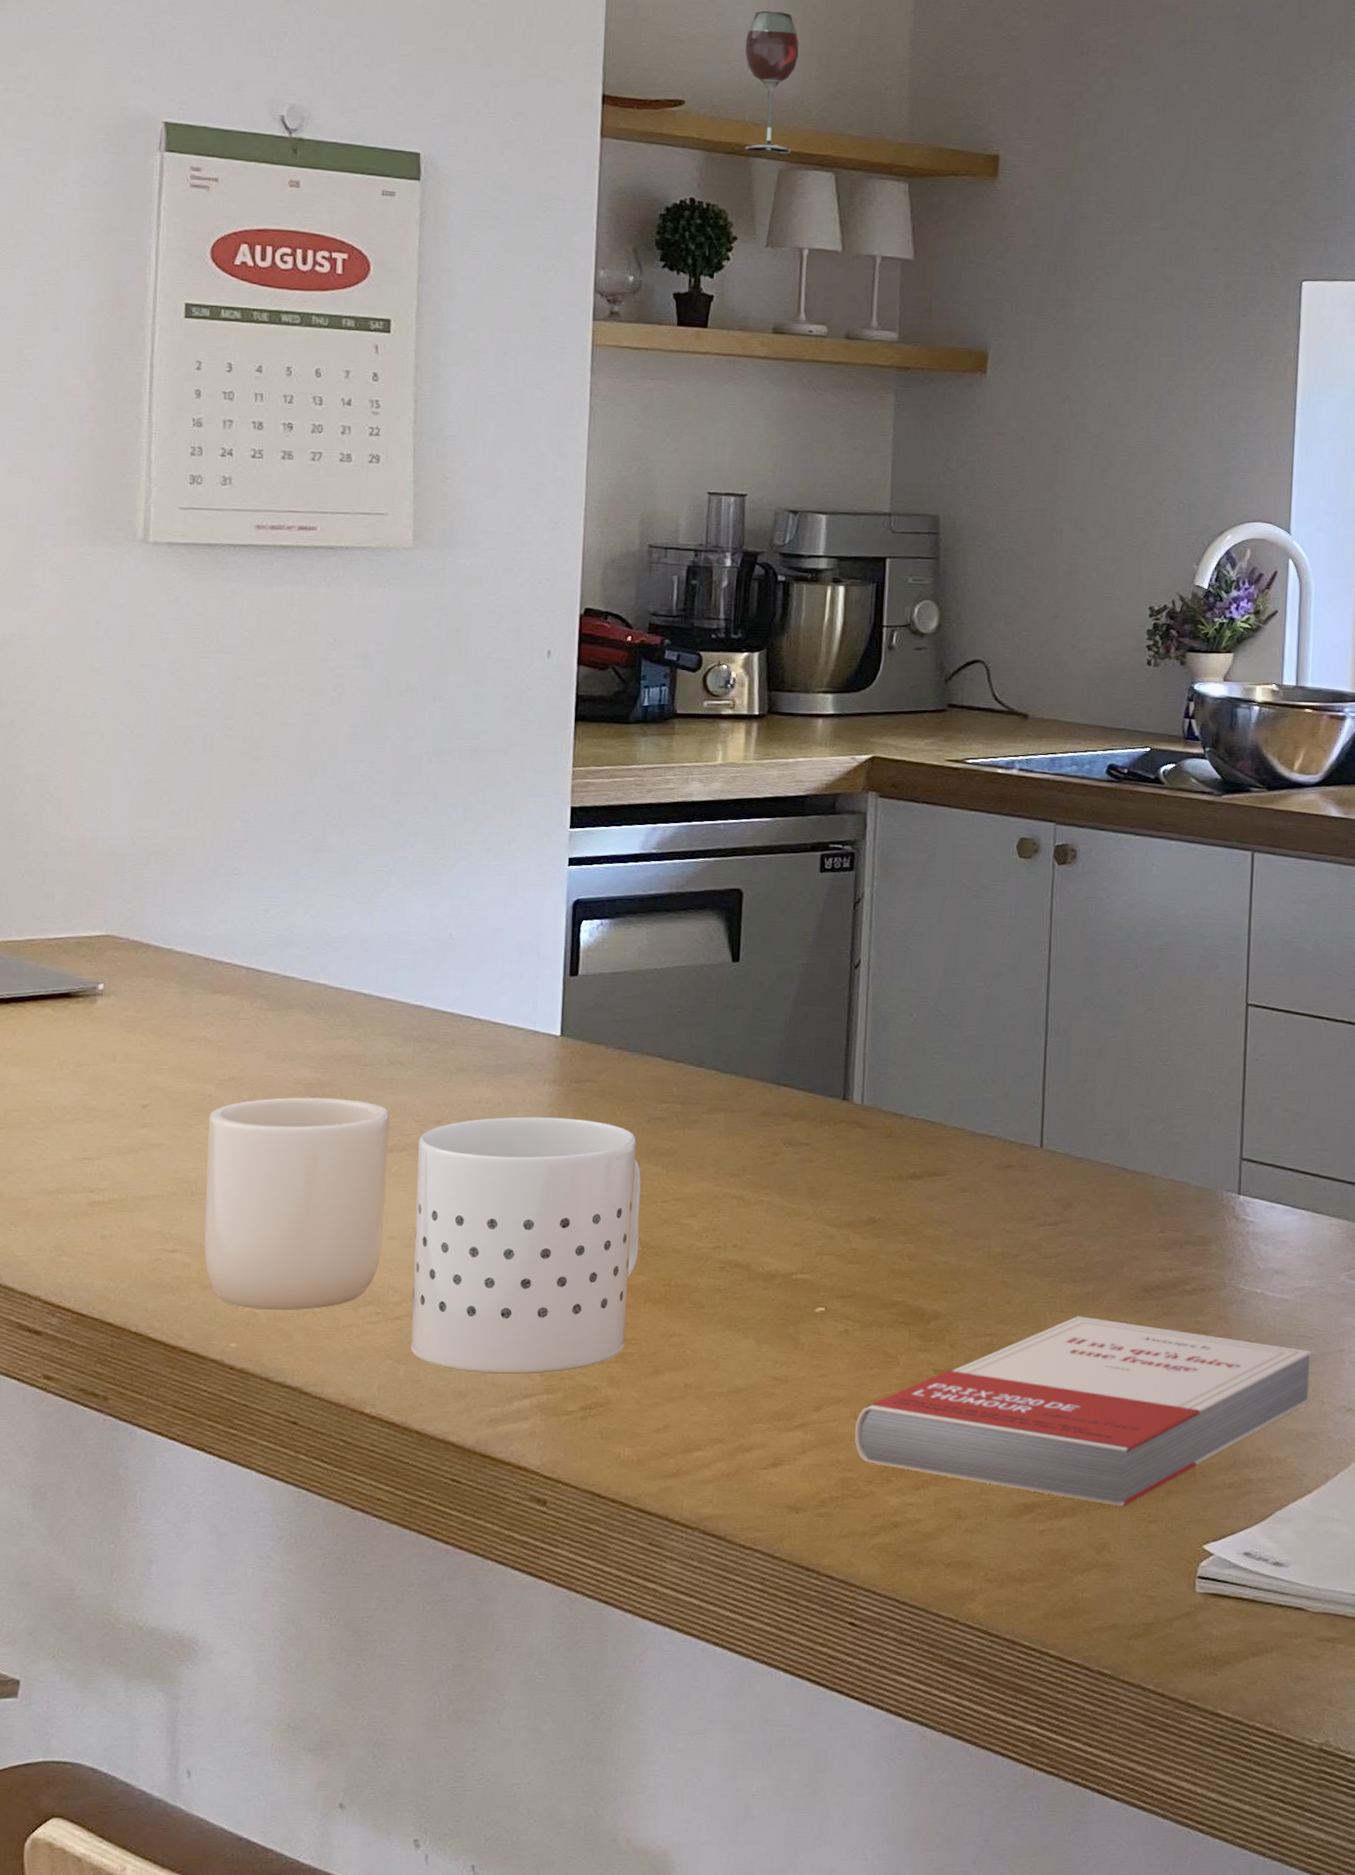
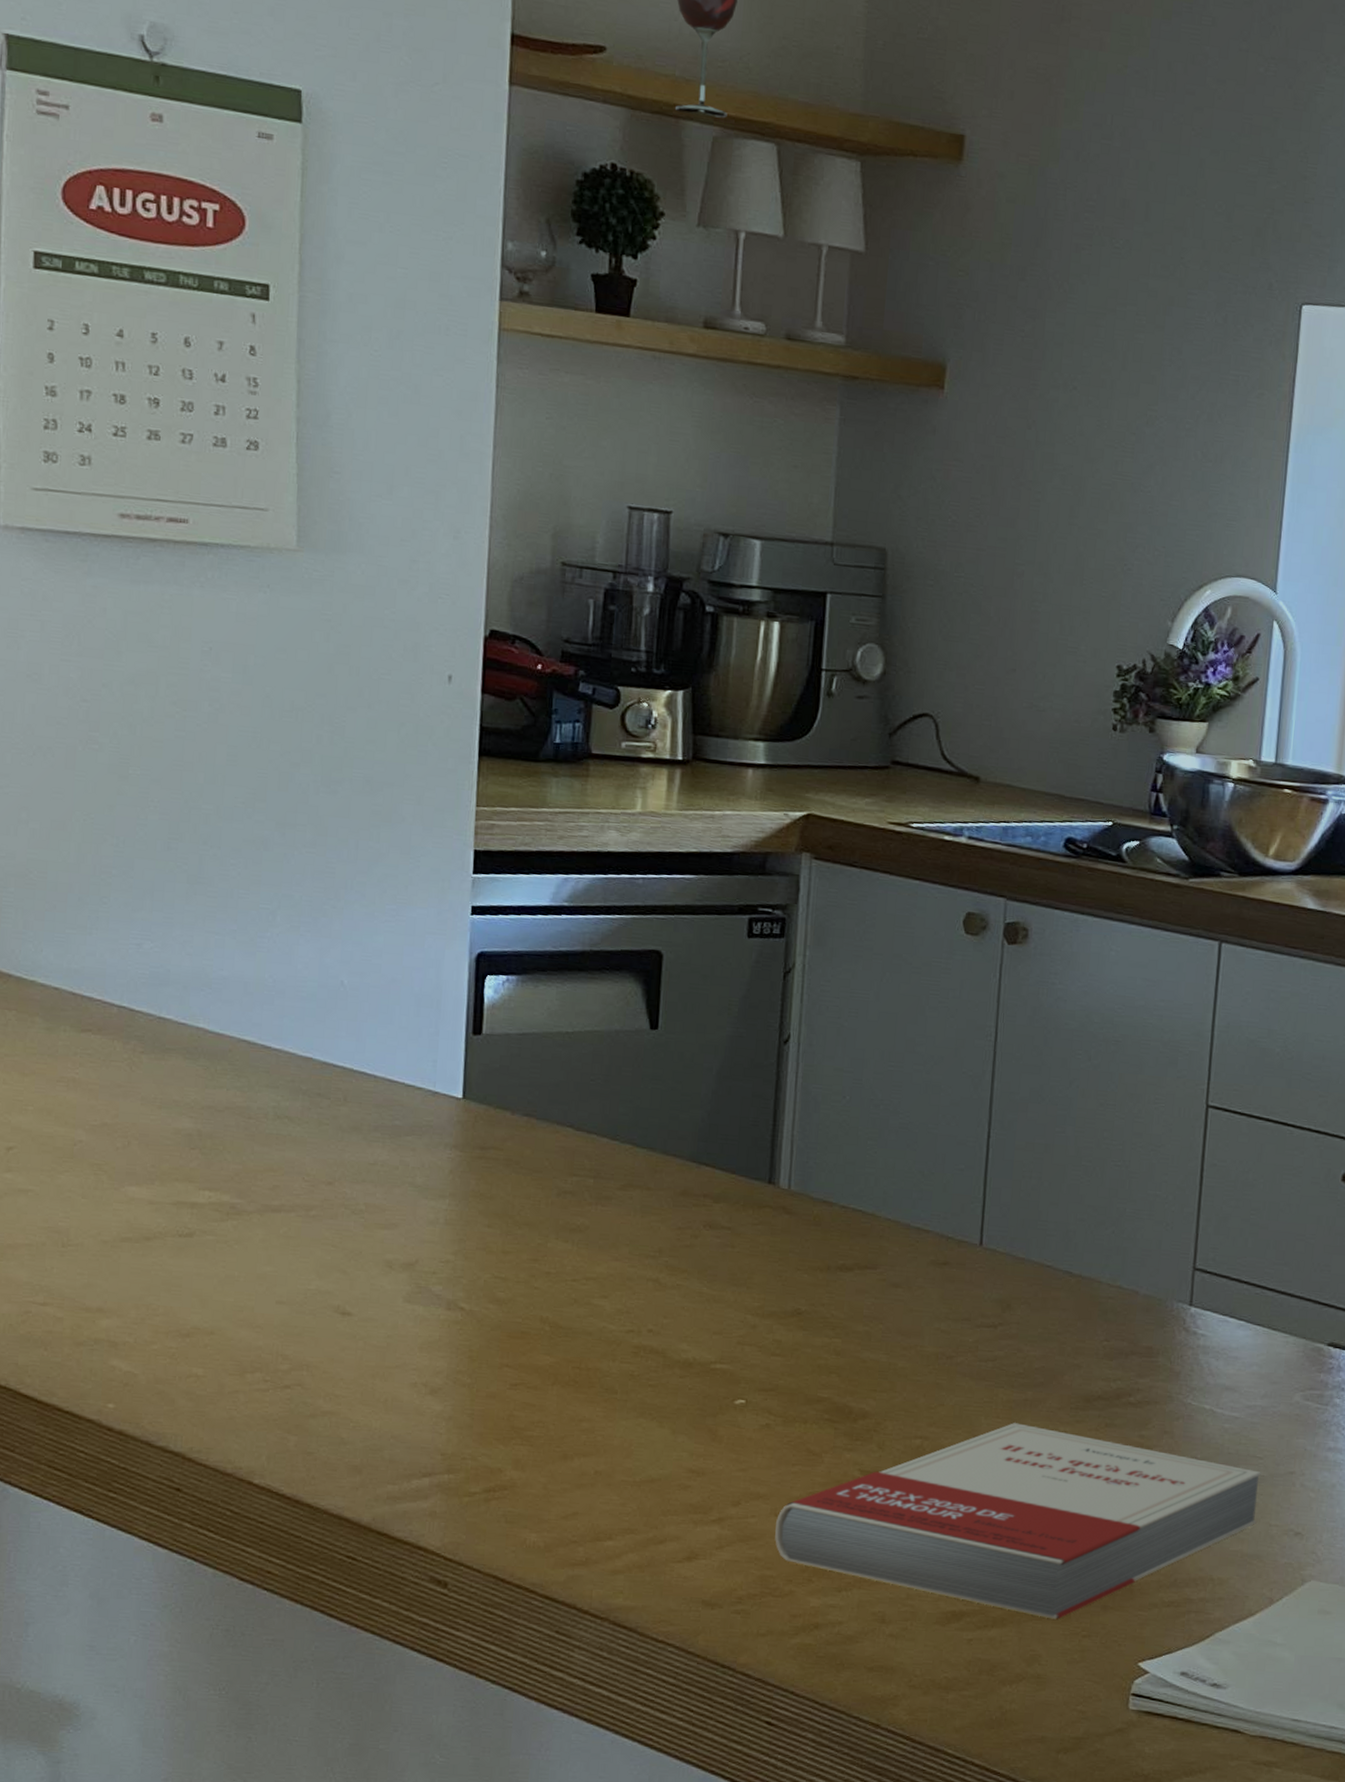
mug: present [204,1097,390,1311] -> none [77,1147,277,1373]
mug: present [410,1116,641,1375] -> none [301,1182,550,1453]

